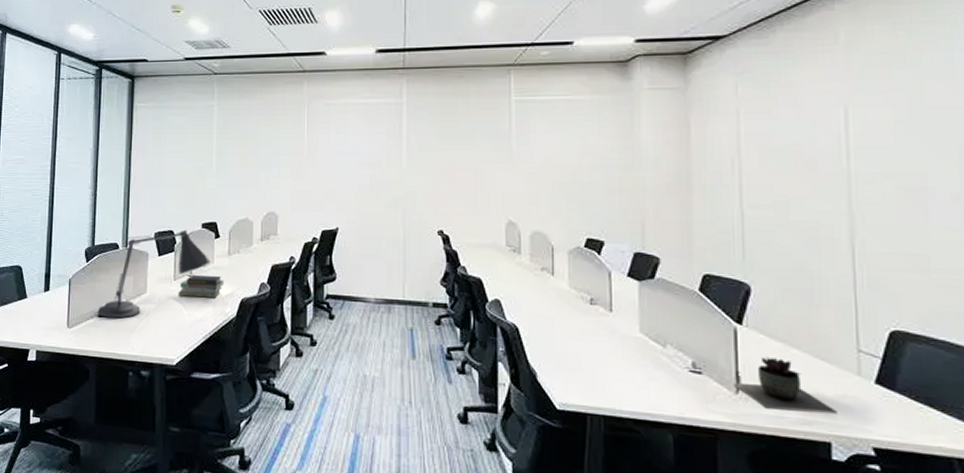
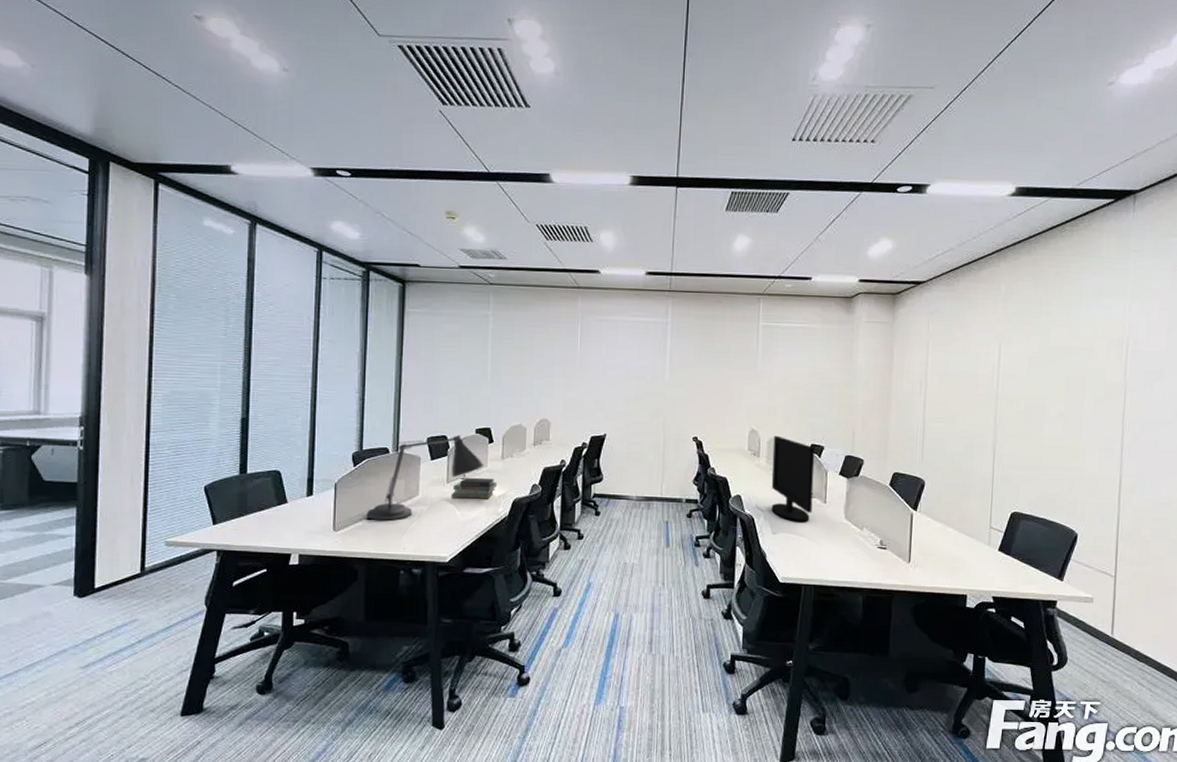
monitor: none [537,228,594,335] -> present [771,435,815,523]
succulent plant: present [733,356,837,414] -> none [907,534,973,574]

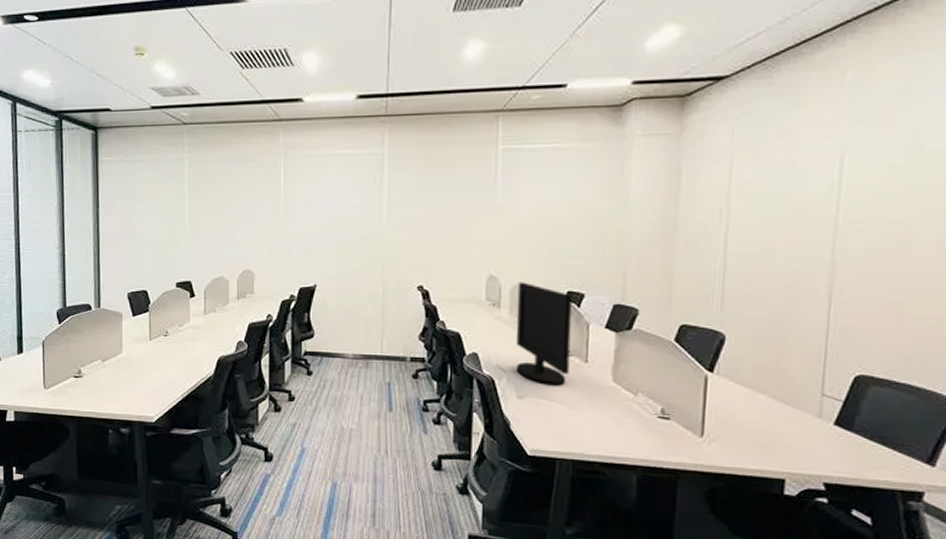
desk lamp: present [366,434,484,521] -> none [73,289,186,379]
books: present [451,477,498,499] -> none [154,334,201,357]

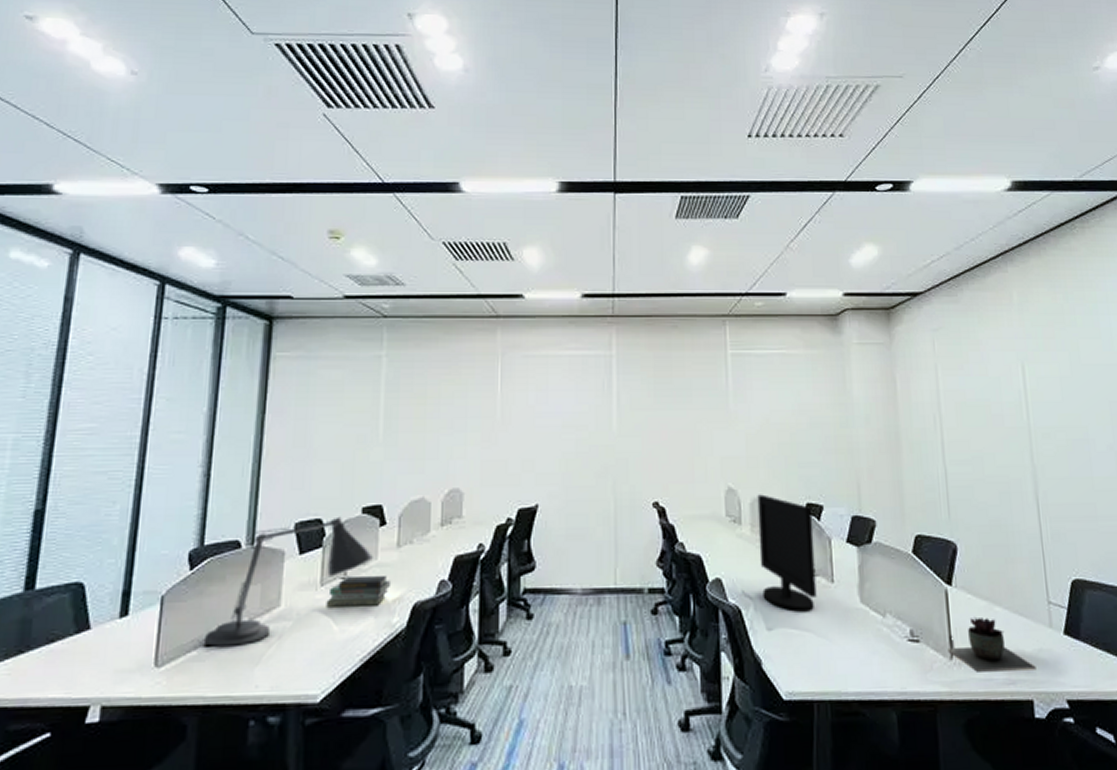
desk lamp: none [73,289,186,379] -> present [203,516,373,647]
books: none [154,334,201,357] -> present [326,575,392,607]
succulent plant: none [699,402,795,454] -> present [947,616,1036,672]

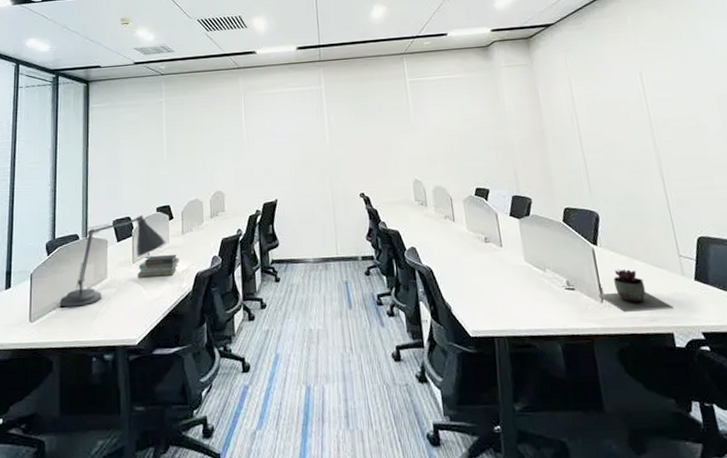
monitor: present [757,494,817,612] -> none [437,183,490,270]

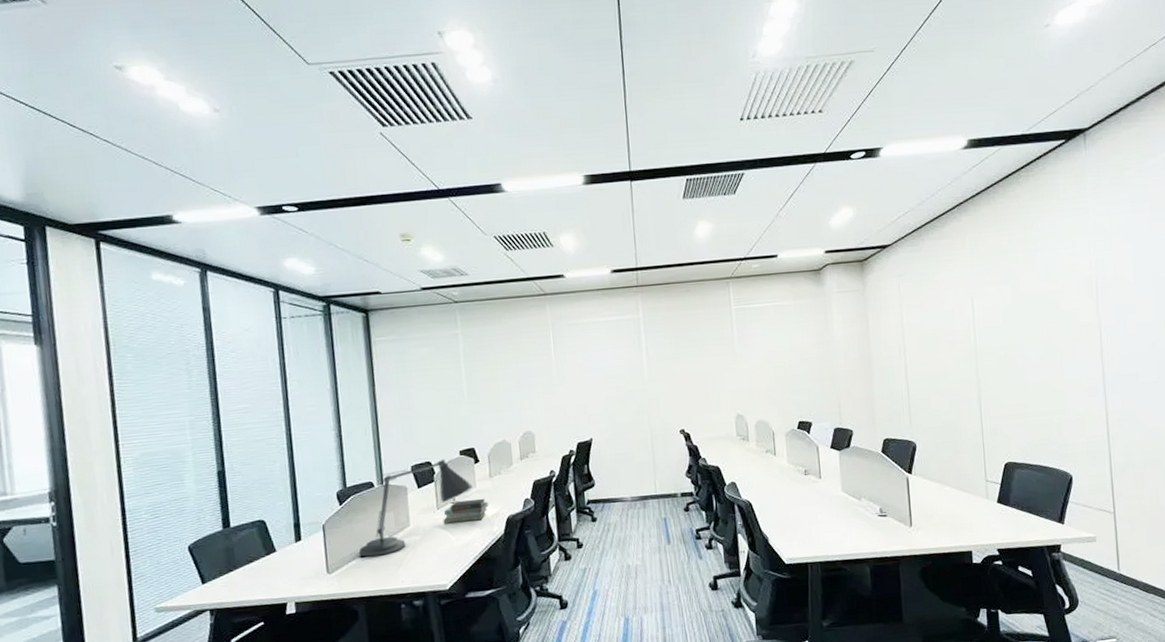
succulent plant: present [598,269,674,312] -> none [908,495,975,535]

